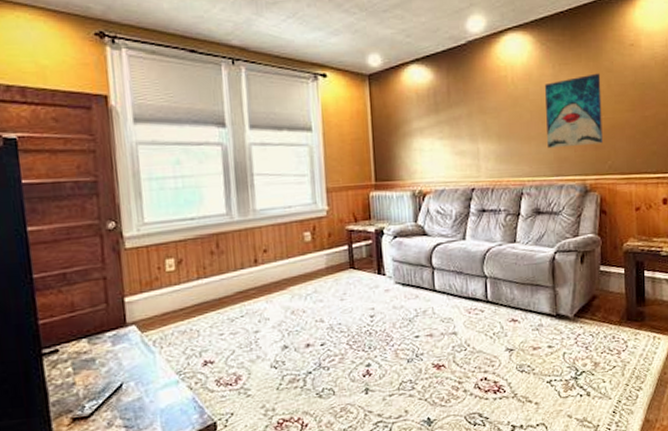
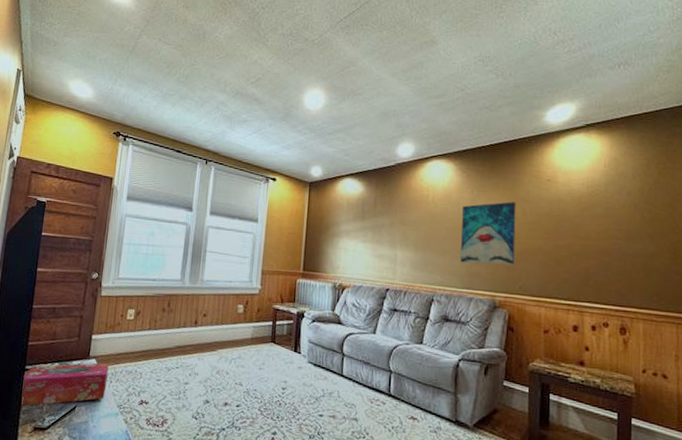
tissue box: none [42,326,157,395] -> present [22,362,109,405]

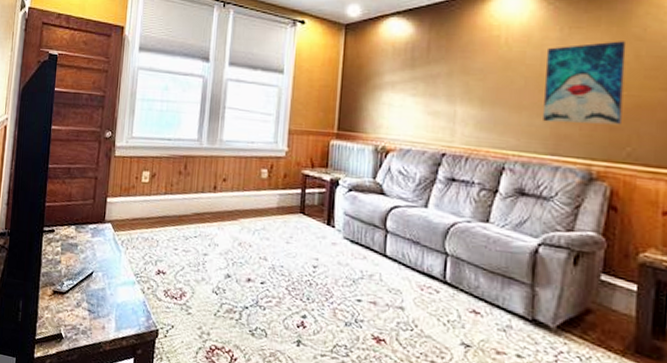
tissue box: present [22,362,109,405] -> none [42,227,125,268]

